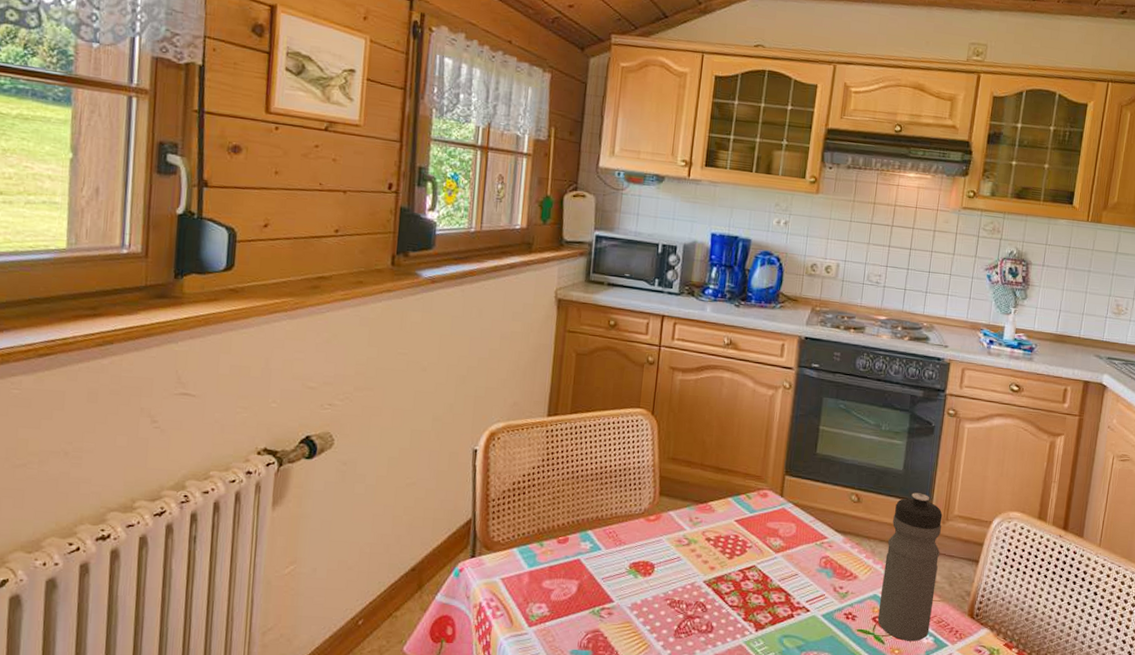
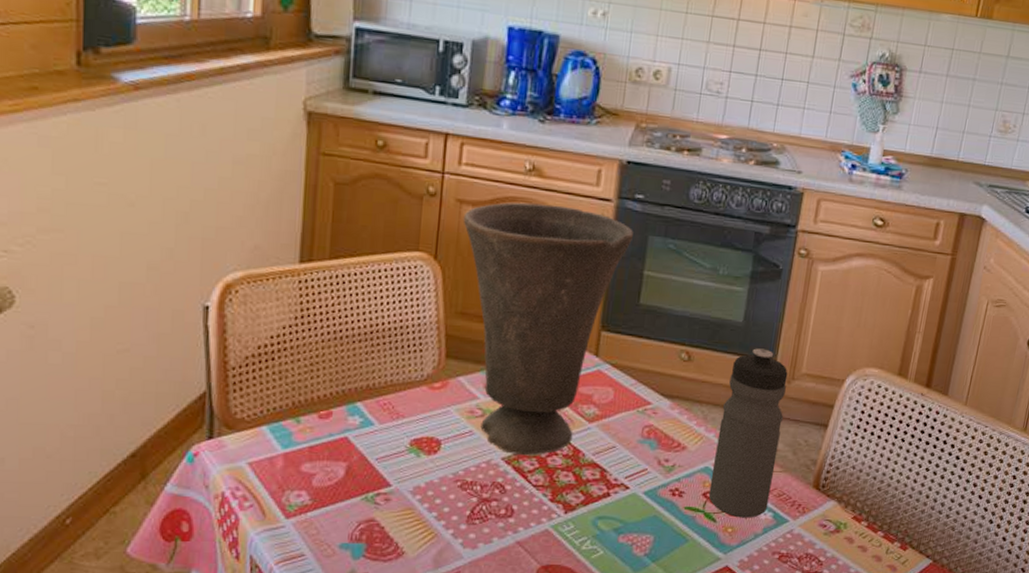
vase: none [674,369,811,580] -> present [463,202,633,456]

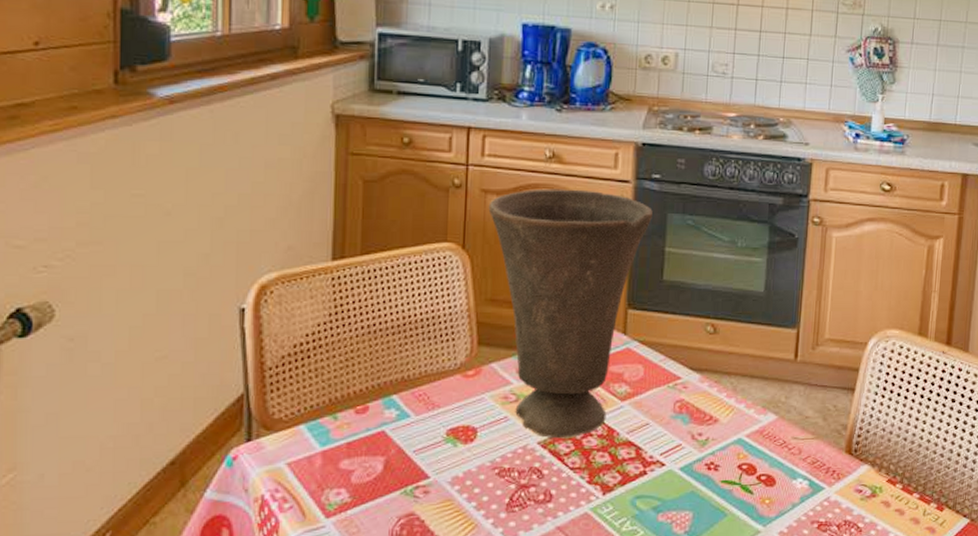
water bottle: present [708,348,788,518] -> none [743,317,812,488]

